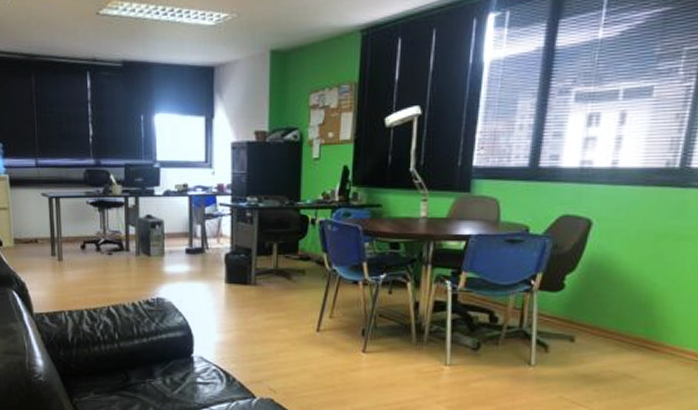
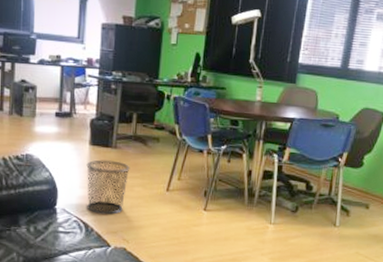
waste bin: none [223,299,273,361] -> present [86,160,130,215]

